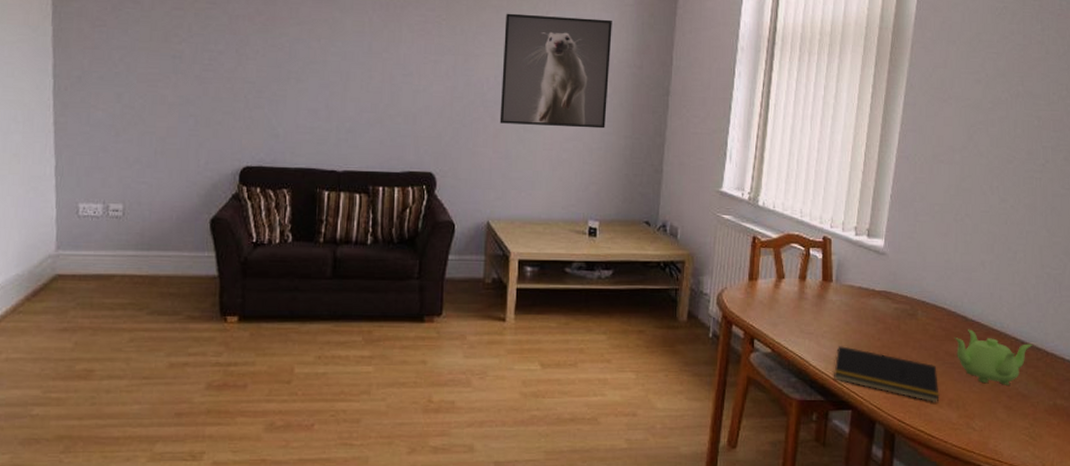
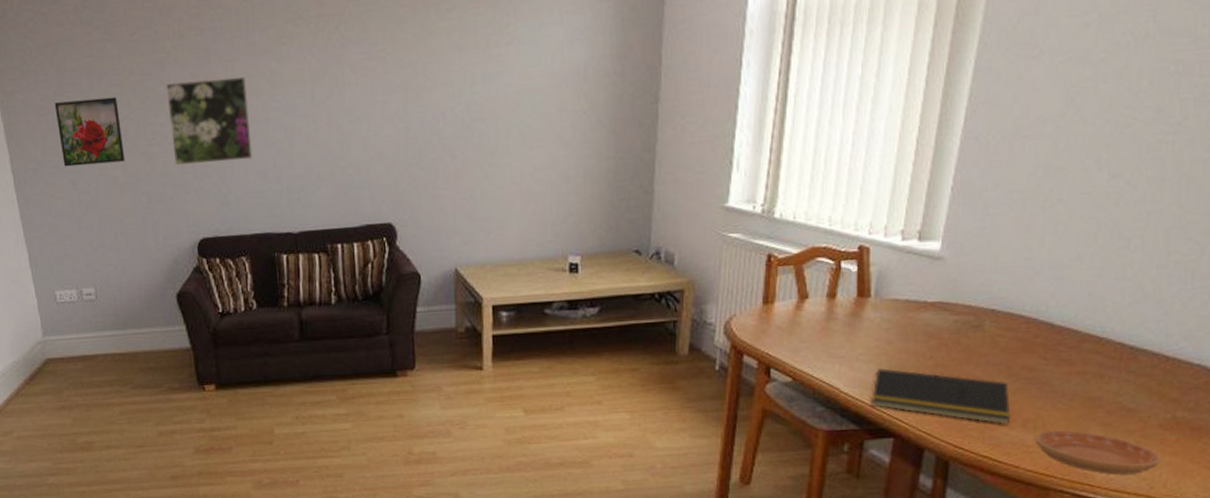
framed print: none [110,16,178,82] -> present [54,96,126,167]
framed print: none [227,15,308,97] -> present [165,76,253,166]
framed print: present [499,13,612,129] -> none [458,22,586,161]
teapot: present [954,329,1033,385] -> none [1034,337,1147,399]
saucer: none [958,411,1049,453] -> present [1035,430,1162,475]

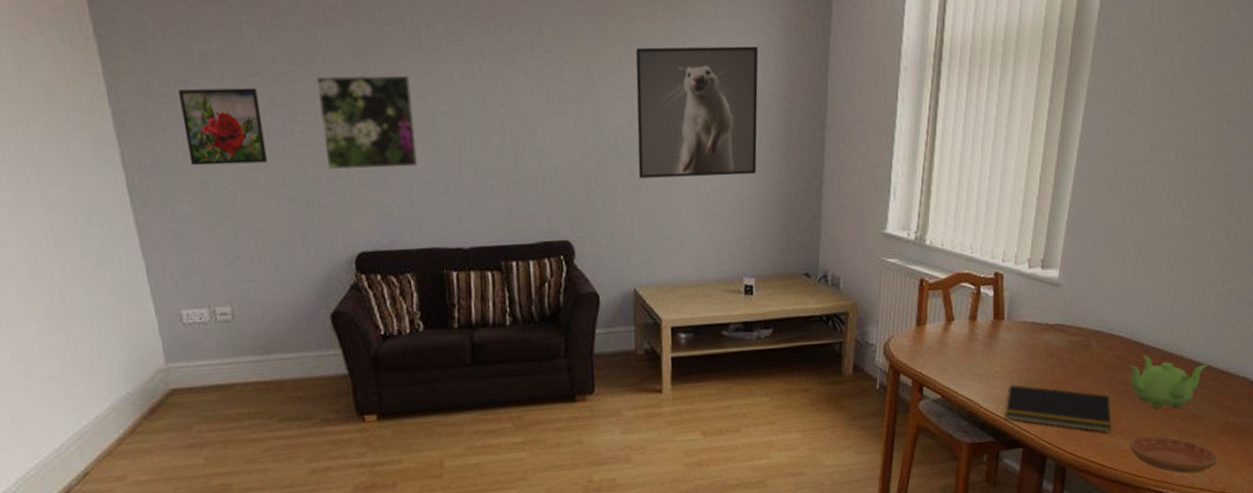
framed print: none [458,22,586,161] -> present [635,46,759,179]
teapot: none [1034,337,1147,399] -> present [1129,355,1208,409]

